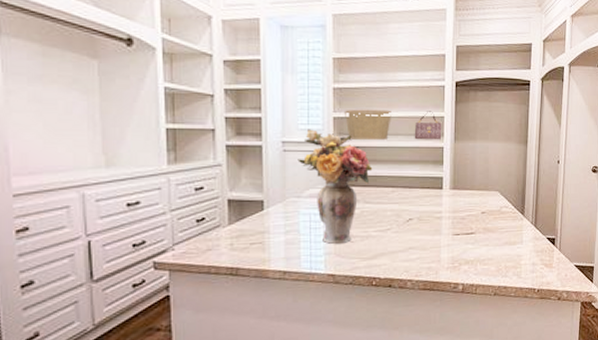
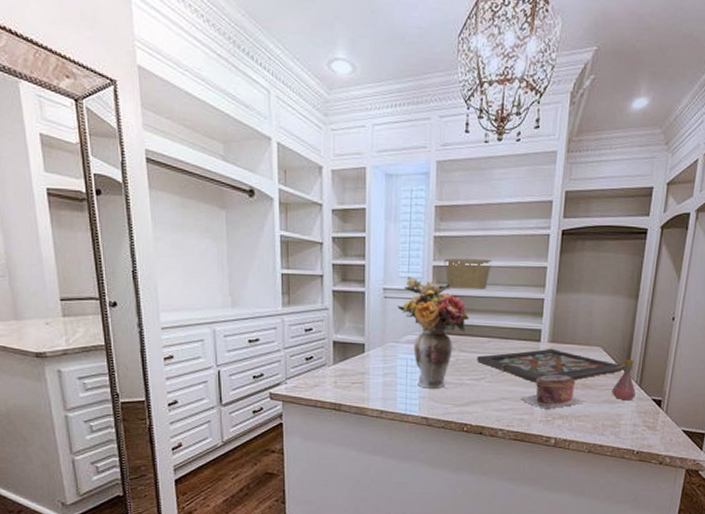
decorative tray: none [382,195,520,230] -> present [477,348,625,382]
handbag: present [414,111,442,140] -> none [513,260,544,292]
jewelry box: none [427,220,489,256] -> present [520,375,586,409]
flask: none [511,201,532,241] -> present [612,358,636,401]

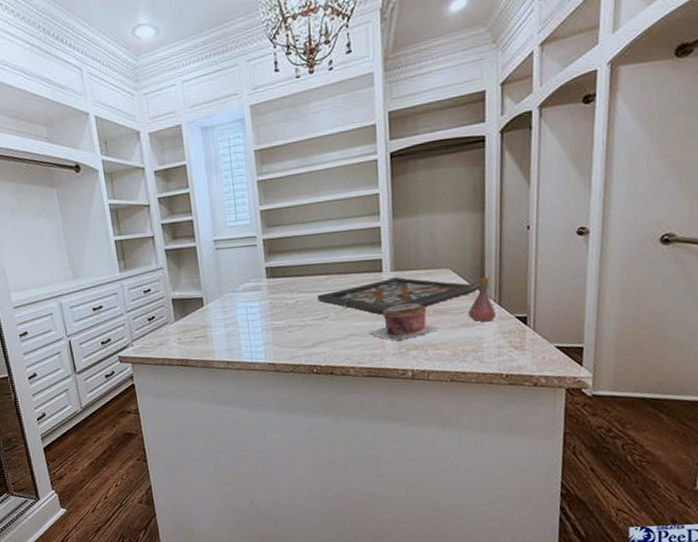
flower arrangement: present [397,277,470,389] -> none [230,225,304,335]
basket: present [444,257,492,289] -> none [271,195,320,231]

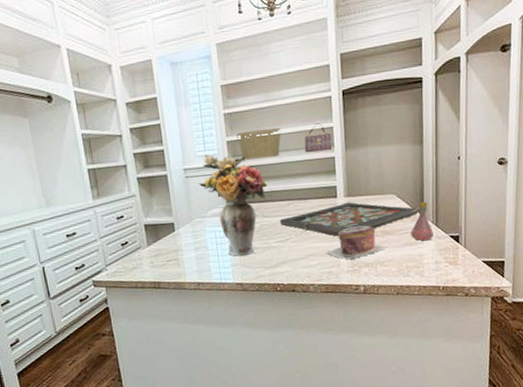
flower arrangement: none [230,225,304,335] -> present [199,154,268,257]
basket: none [271,195,320,231] -> present [237,127,281,160]
handbag: none [346,189,378,223] -> present [304,123,333,153]

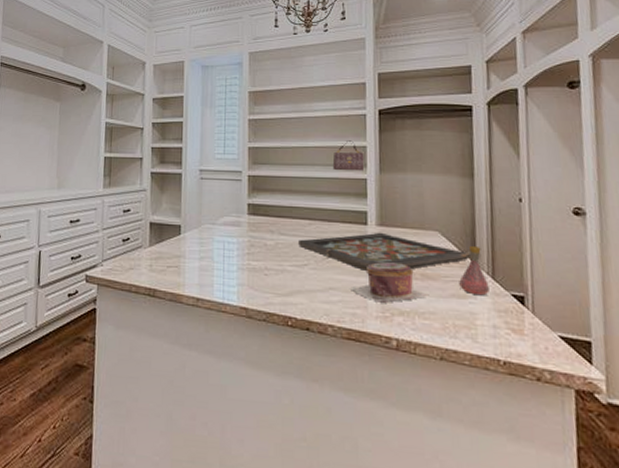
flower arrangement: present [199,154,268,257] -> none [213,158,288,275]
basket: present [237,127,281,160] -> none [260,139,308,170]

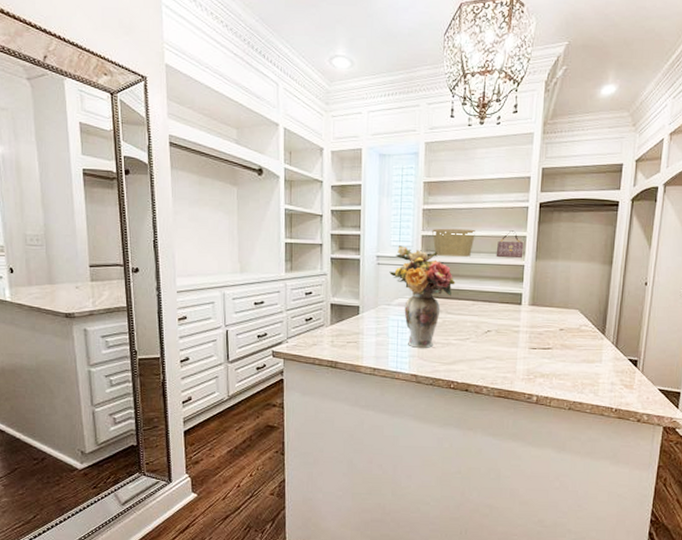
flower arrangement: none [213,158,288,275] -> present [389,245,456,348]
basket: none [260,139,308,170] -> present [432,228,475,257]
decorative tray: present [298,232,470,271] -> none [463,311,601,343]
jewelry box: present [350,262,429,303] -> none [503,335,566,368]
flask: present [459,245,489,296] -> none [590,321,612,361]

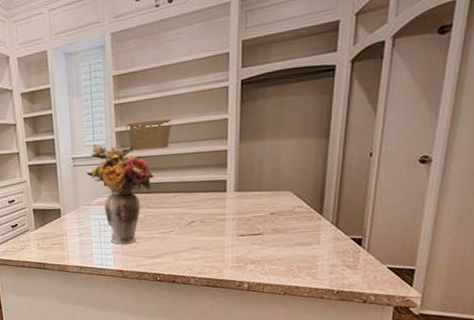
handbag: present [496,230,524,259] -> none [195,114,226,146]

